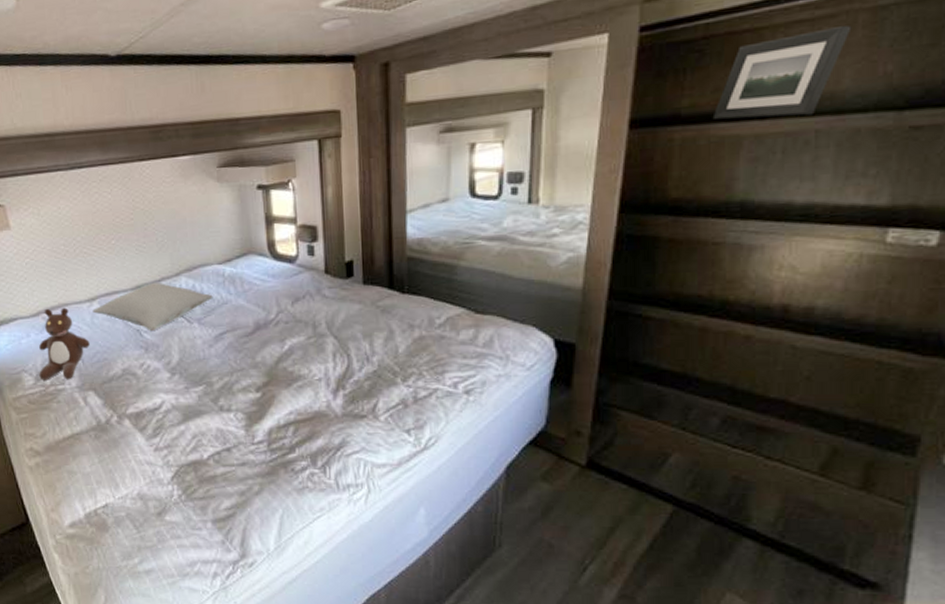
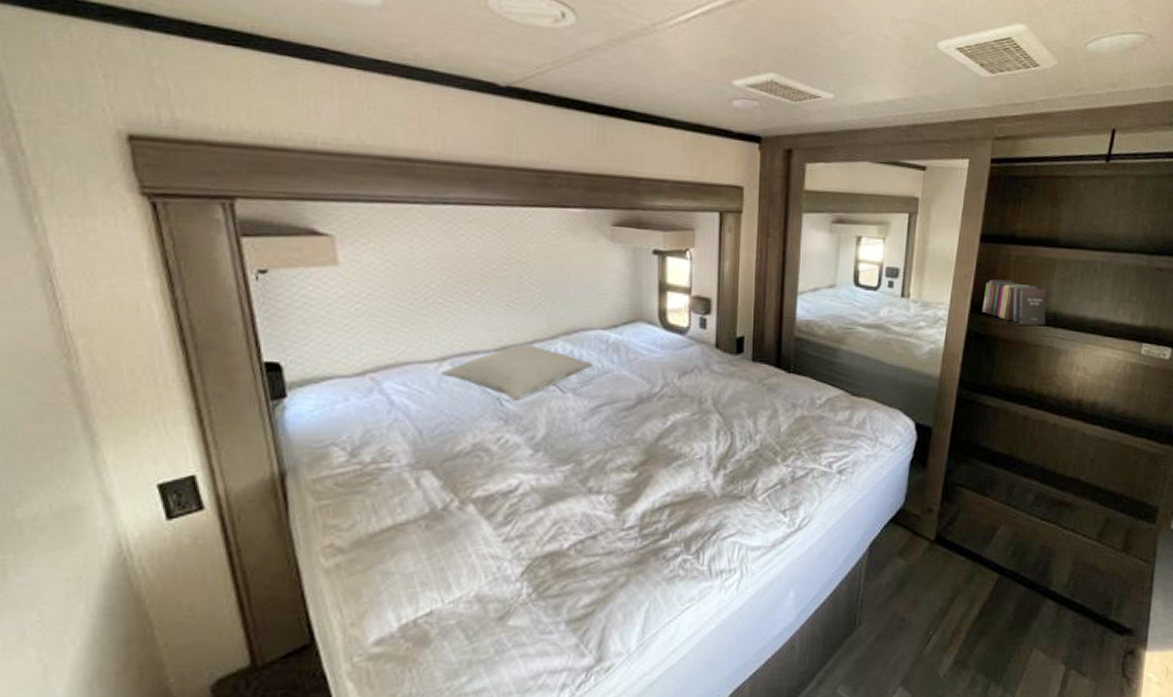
stuffed animal: present [39,307,90,381] -> none [356,366,433,457]
books: none [635,168,729,220] -> present [982,279,1047,325]
picture frame: present [712,25,852,121] -> none [1037,185,1125,250]

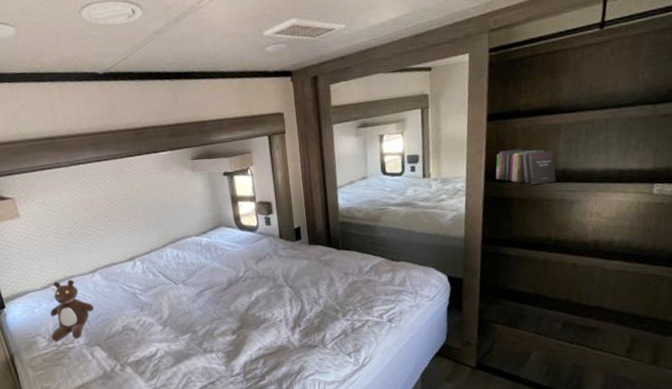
stuffed animal: none [356,366,433,457] -> present [50,279,94,342]
pillow: present [441,344,593,399] -> none [94,253,194,293]

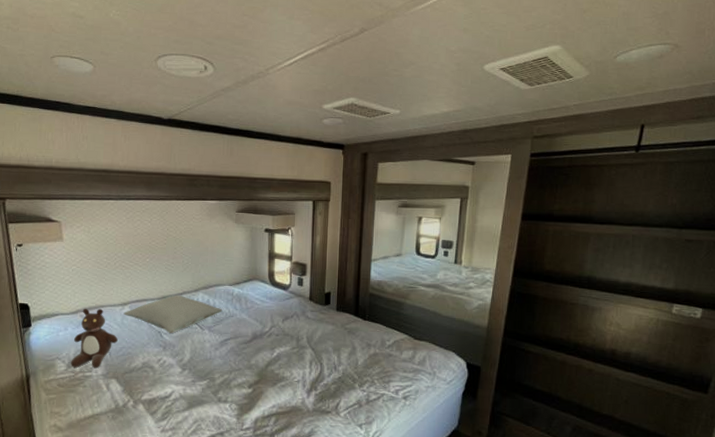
pillow: none [94,253,194,293] -> present [123,294,223,333]
books: present [495,148,556,185] -> none [523,250,581,287]

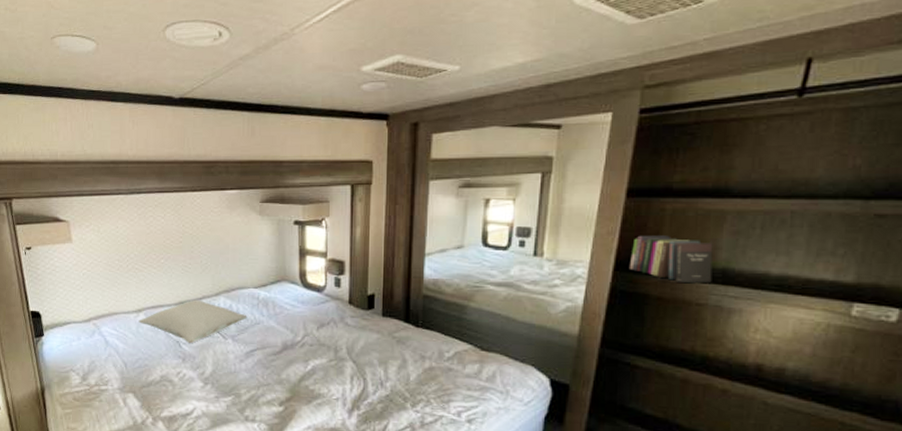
stuffed animal: present [71,308,118,369] -> none [85,315,133,382]
books: none [523,250,581,287] -> present [628,235,713,283]

